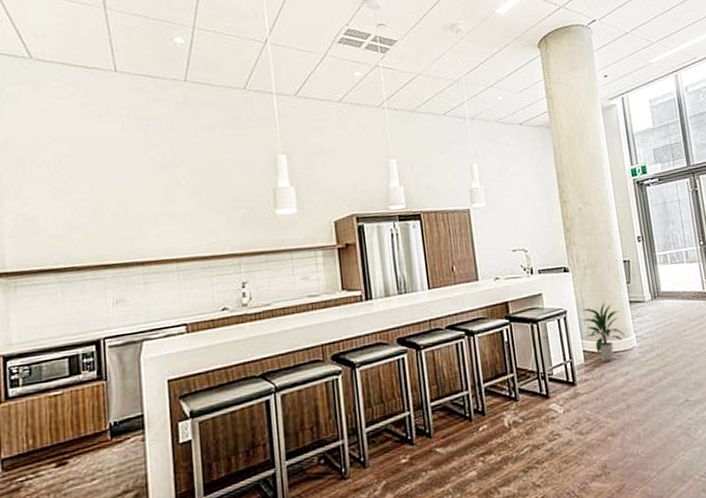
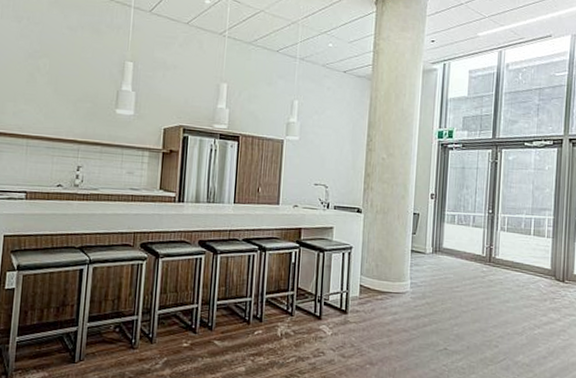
indoor plant: present [582,303,626,362] -> none [364,247,401,299]

